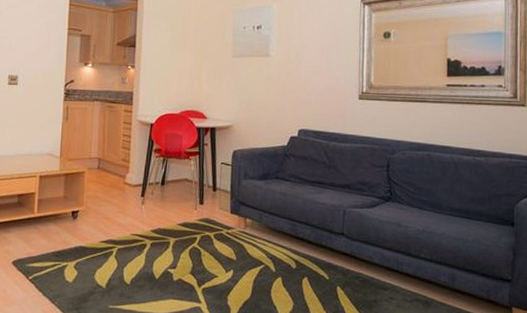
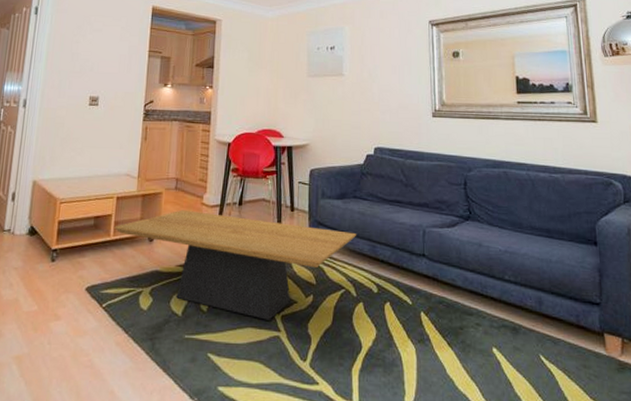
coffee table: none [38,188,277,293] -> present [114,209,356,320]

